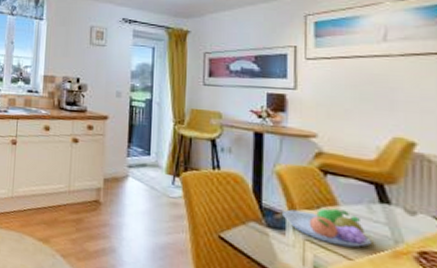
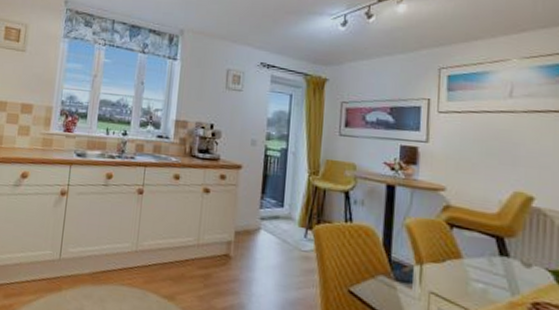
fruit bowl: present [283,208,371,248] -> none [410,261,491,300]

